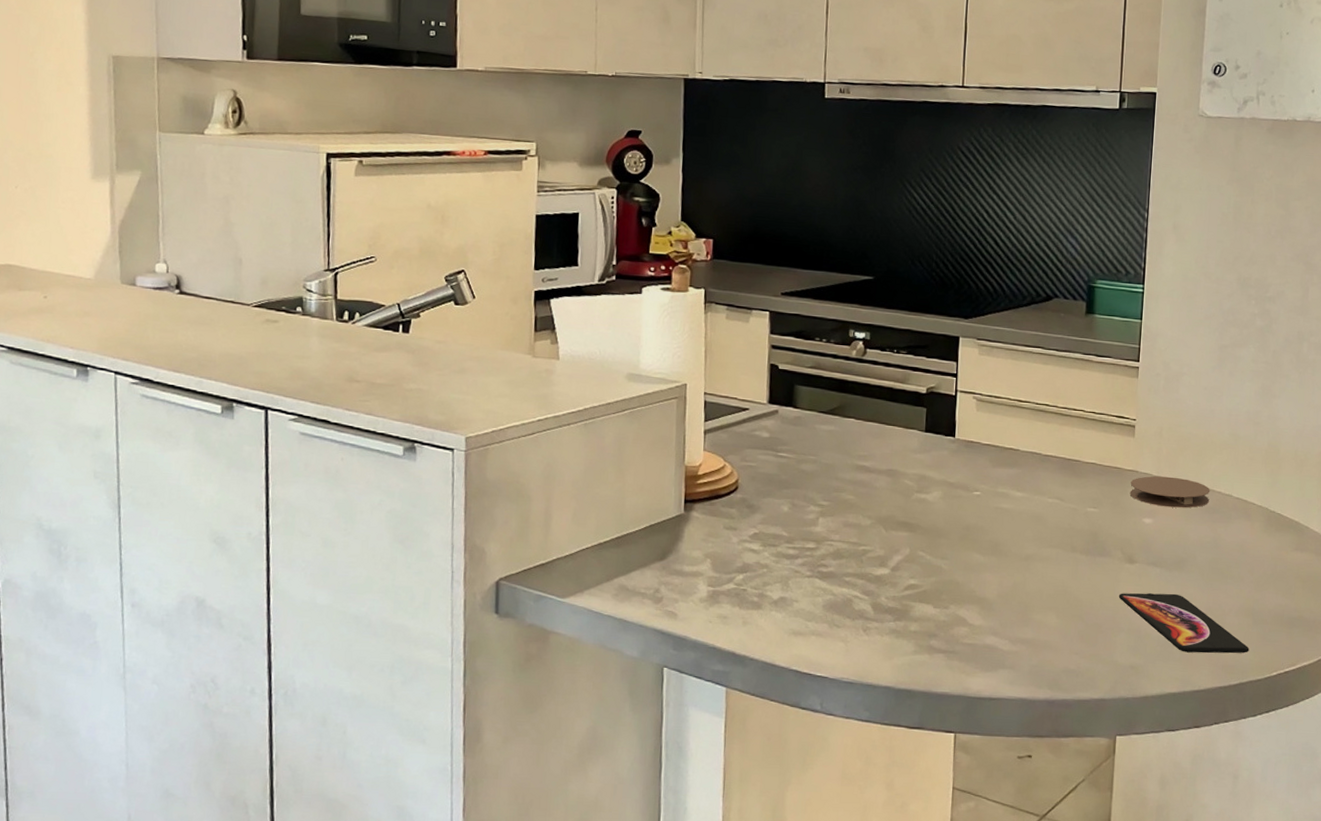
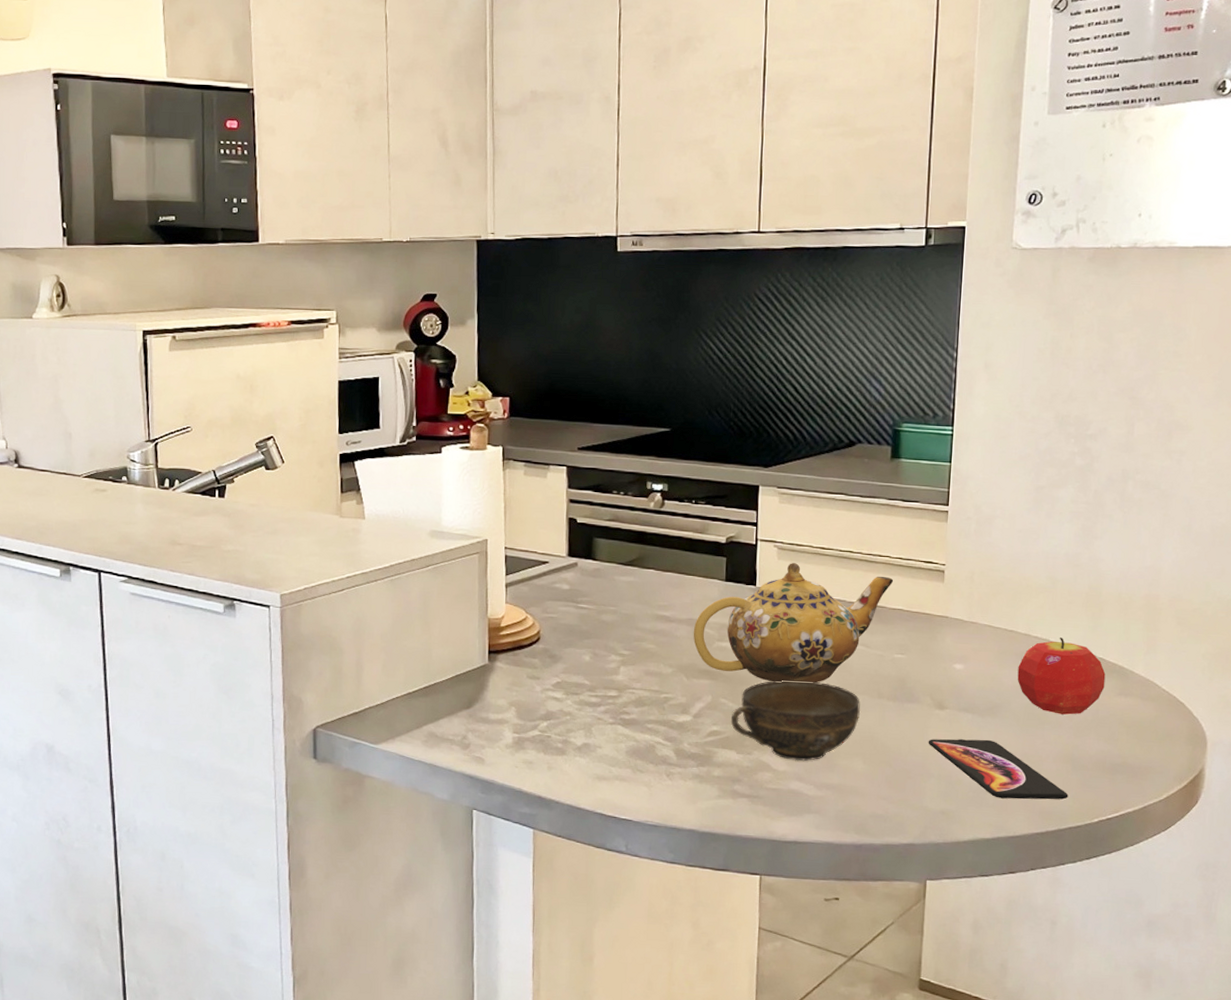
teapot: none [892,415,1087,536] -> present [693,563,894,683]
cup: none [928,533,1055,616] -> present [730,680,860,761]
coaster: present [1129,476,1210,508] -> none [939,621,1026,654]
fruit: none [1202,493,1283,569] -> present [1017,638,1106,715]

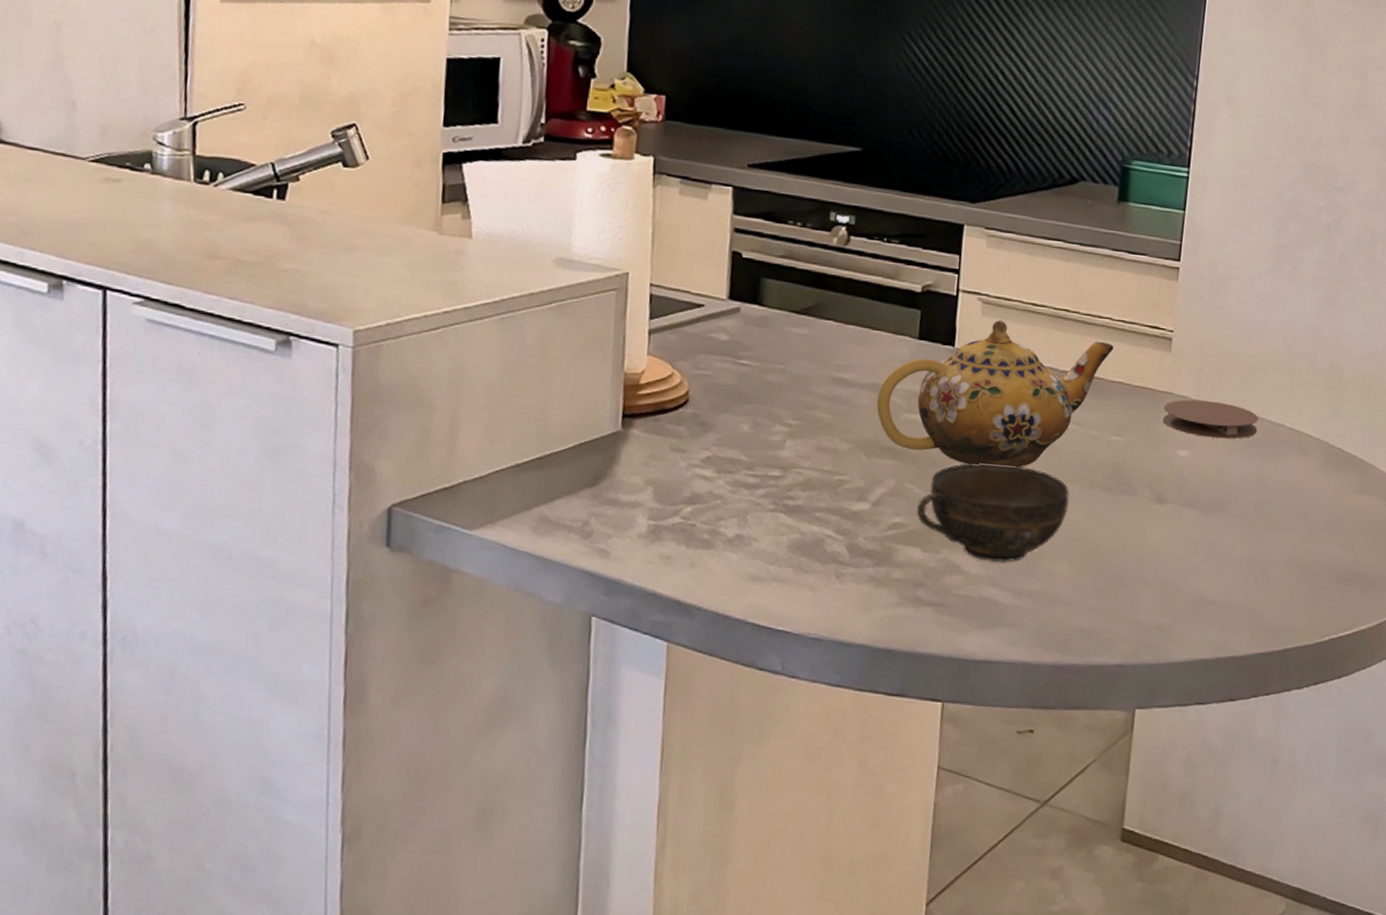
smartphone: present [928,739,1069,800] -> none [1144,539,1298,614]
coaster: none [939,621,1026,654] -> present [1162,399,1259,439]
fruit: present [1017,638,1106,715] -> none [1247,423,1344,514]

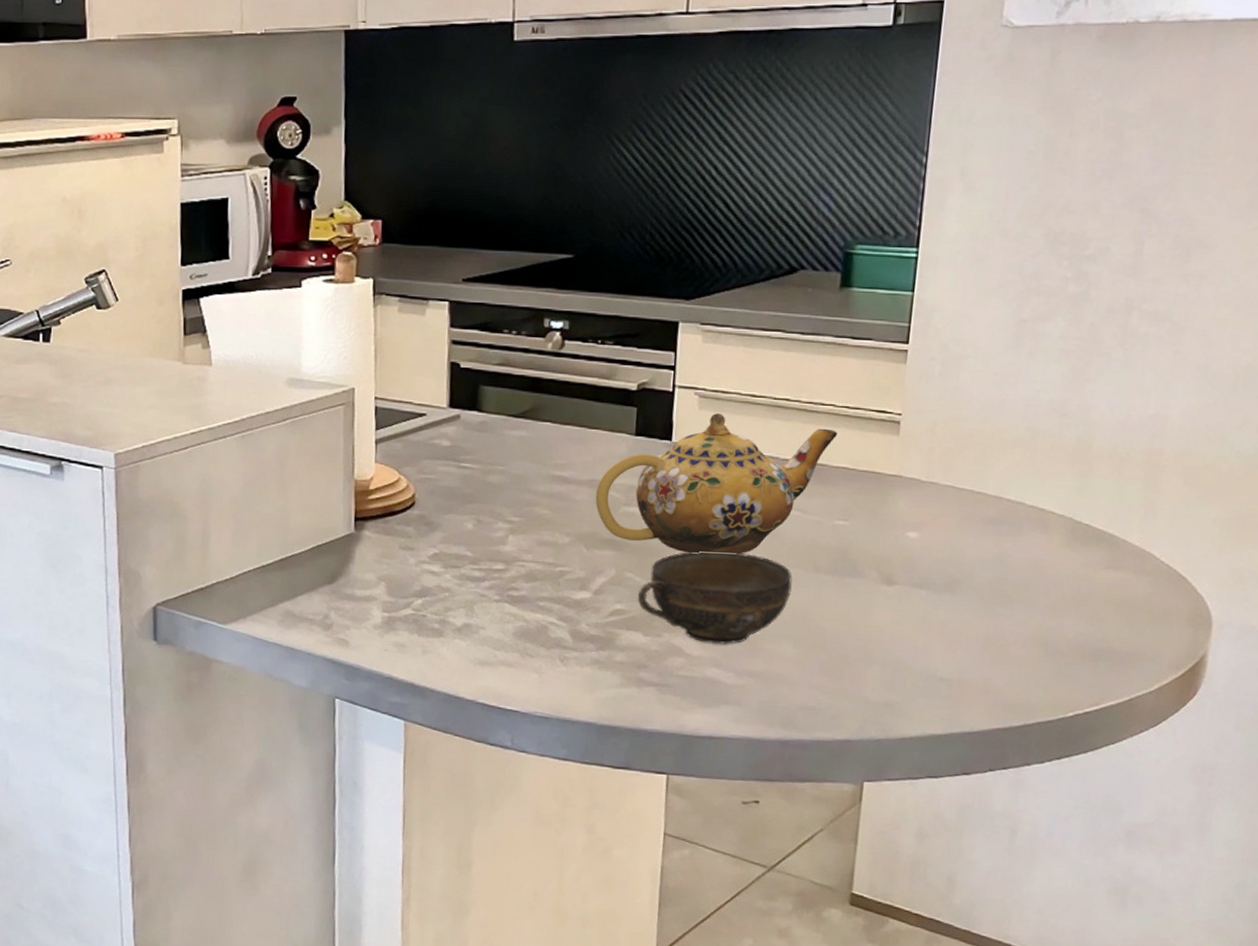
coaster: present [1162,399,1259,439] -> none [890,481,996,520]

